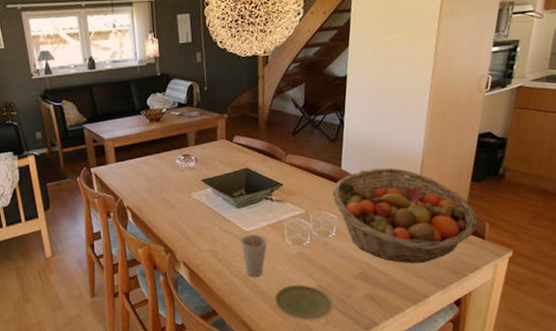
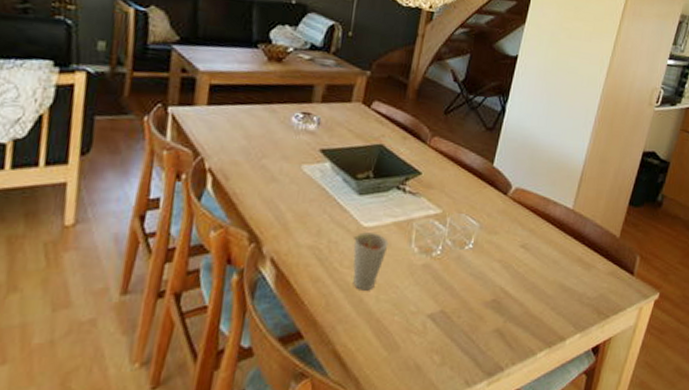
plate: present [275,284,333,320] -> none [383,307,454,357]
fruit basket: present [332,167,477,264] -> none [477,171,629,296]

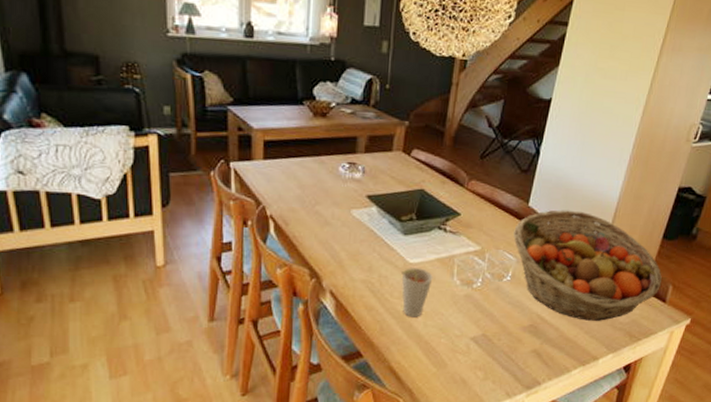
fruit basket: none [477,171,629,296] -> present [513,210,662,321]

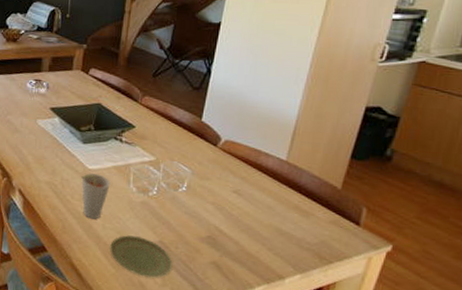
plate: none [431,331,495,373] -> present [110,235,173,279]
fruit basket: present [513,210,662,321] -> none [187,126,353,239]

